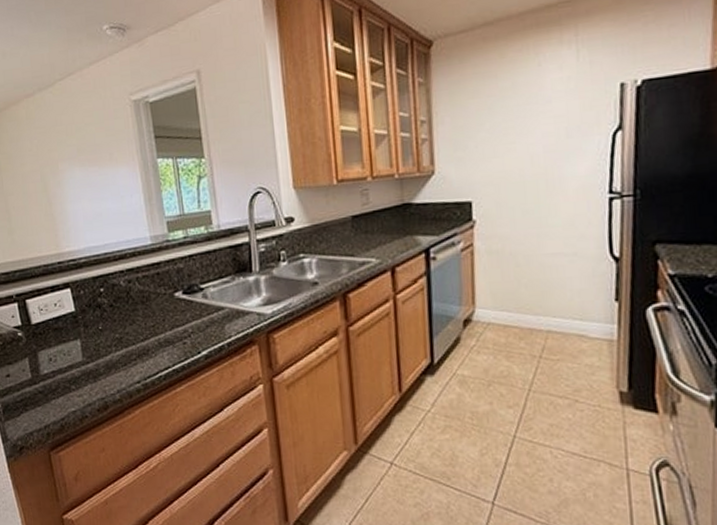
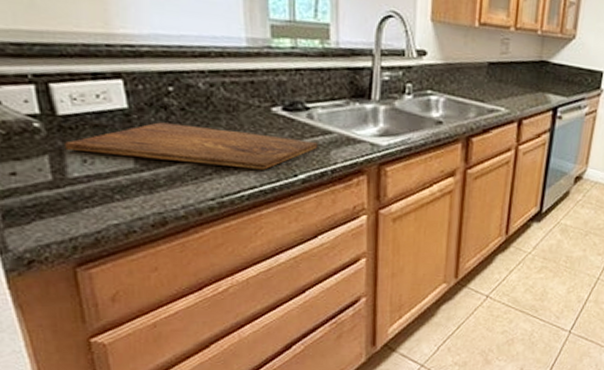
cutting board: none [37,318,214,352] -> present [65,122,318,170]

